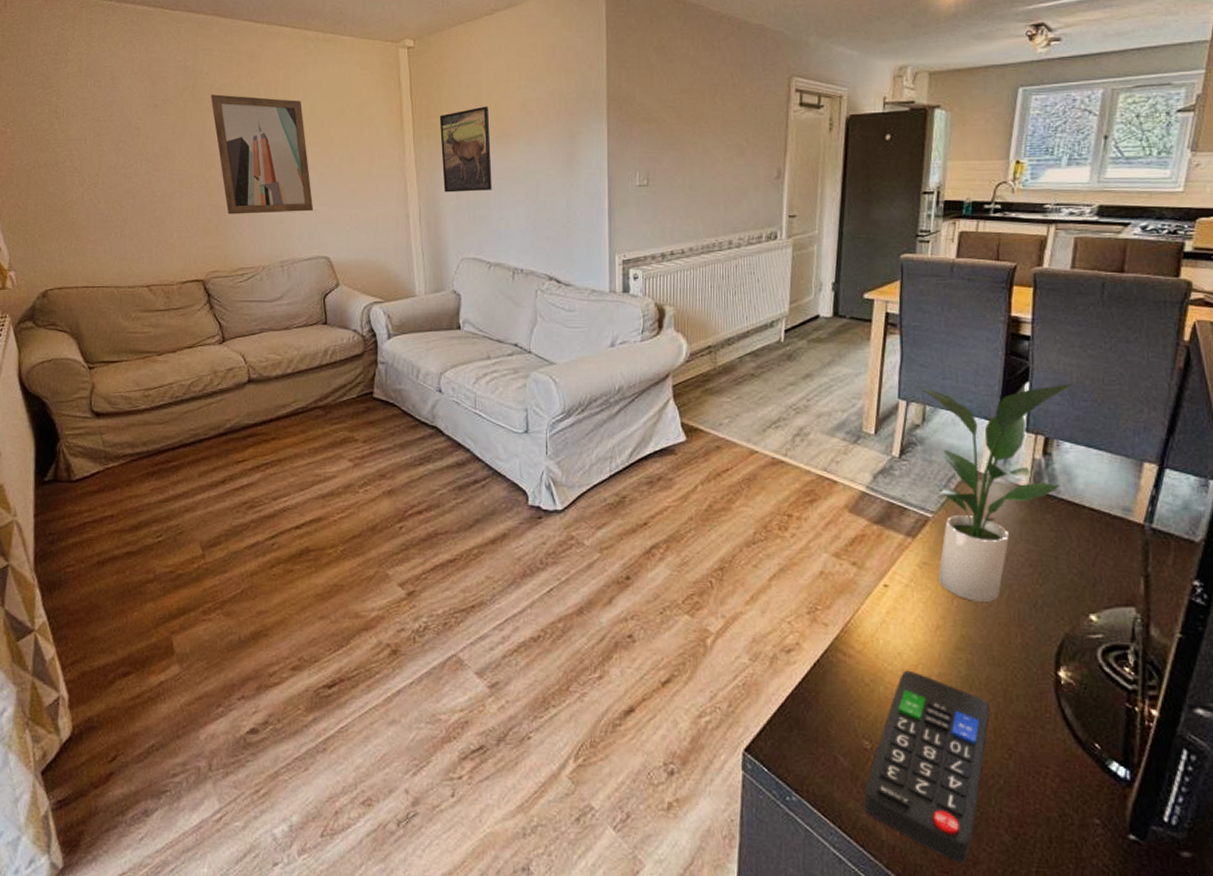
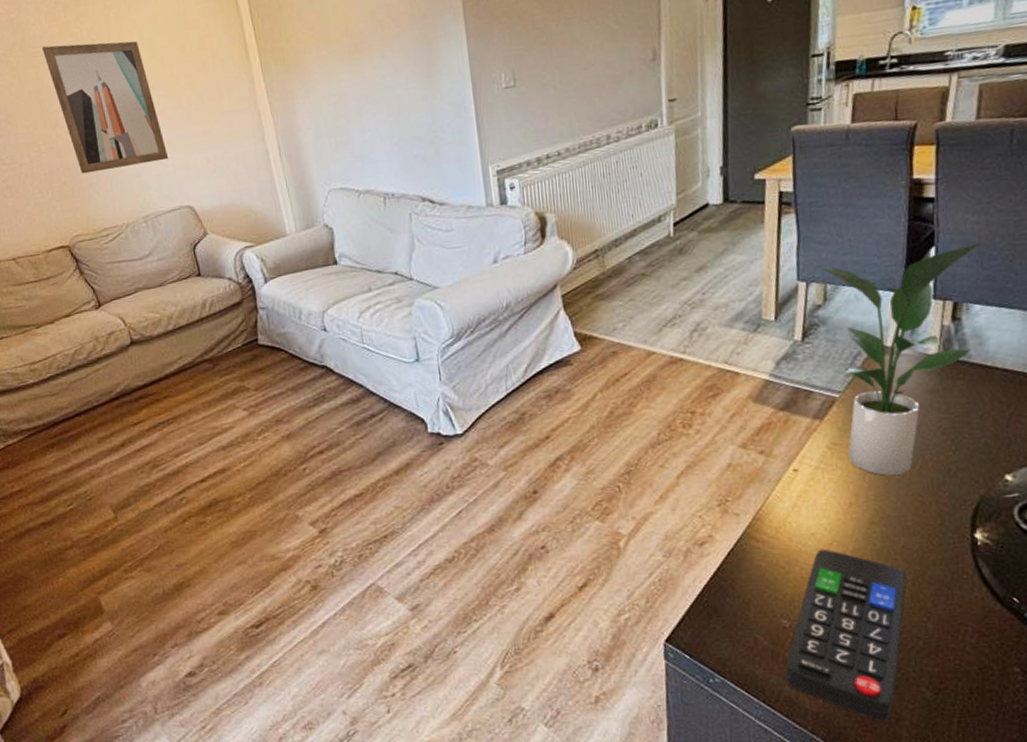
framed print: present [439,106,492,193] -> none [285,21,351,122]

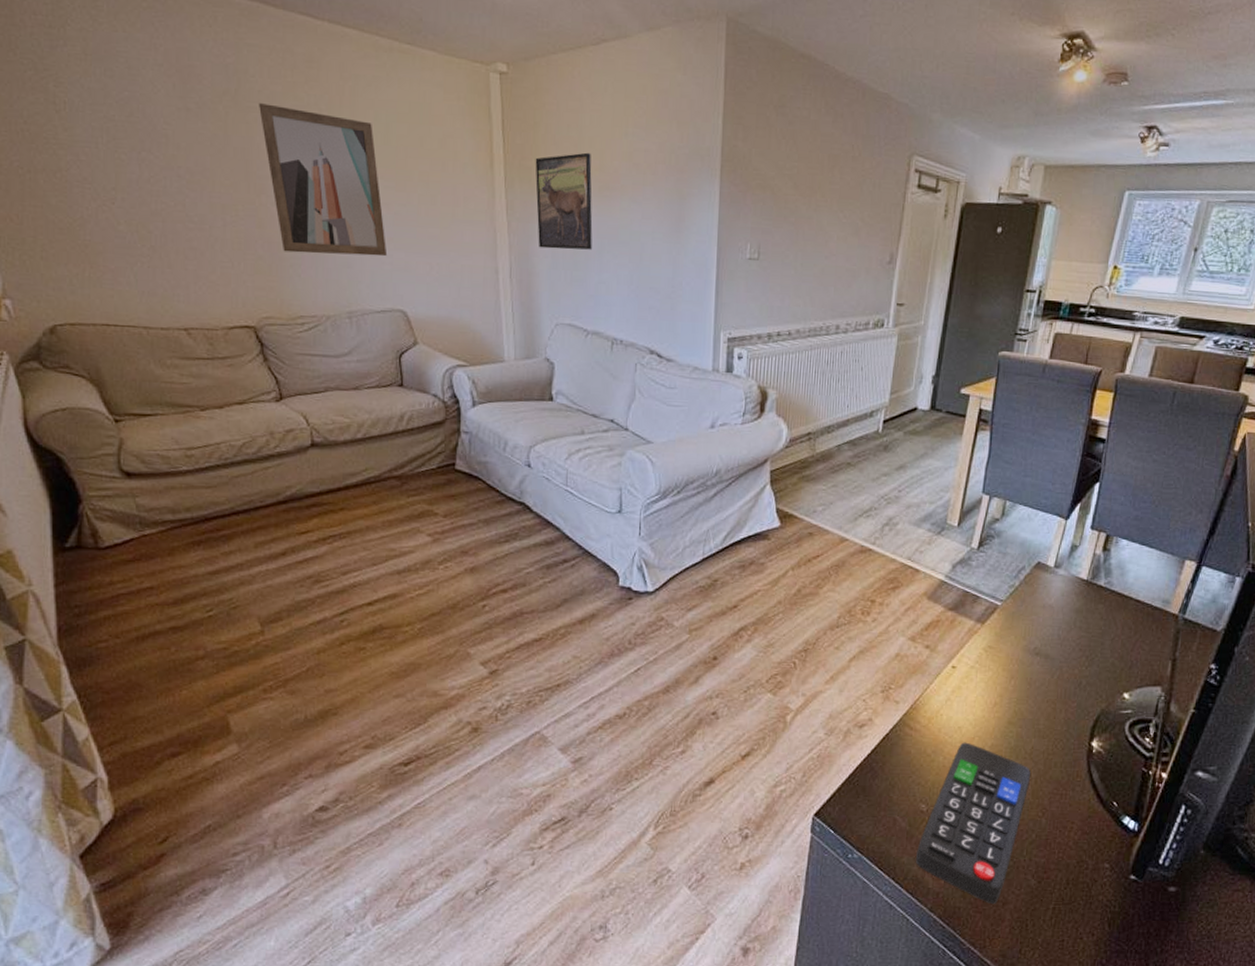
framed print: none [285,21,351,122] -> present [535,152,593,250]
potted plant: present [820,242,980,476] -> none [1000,484,1135,682]

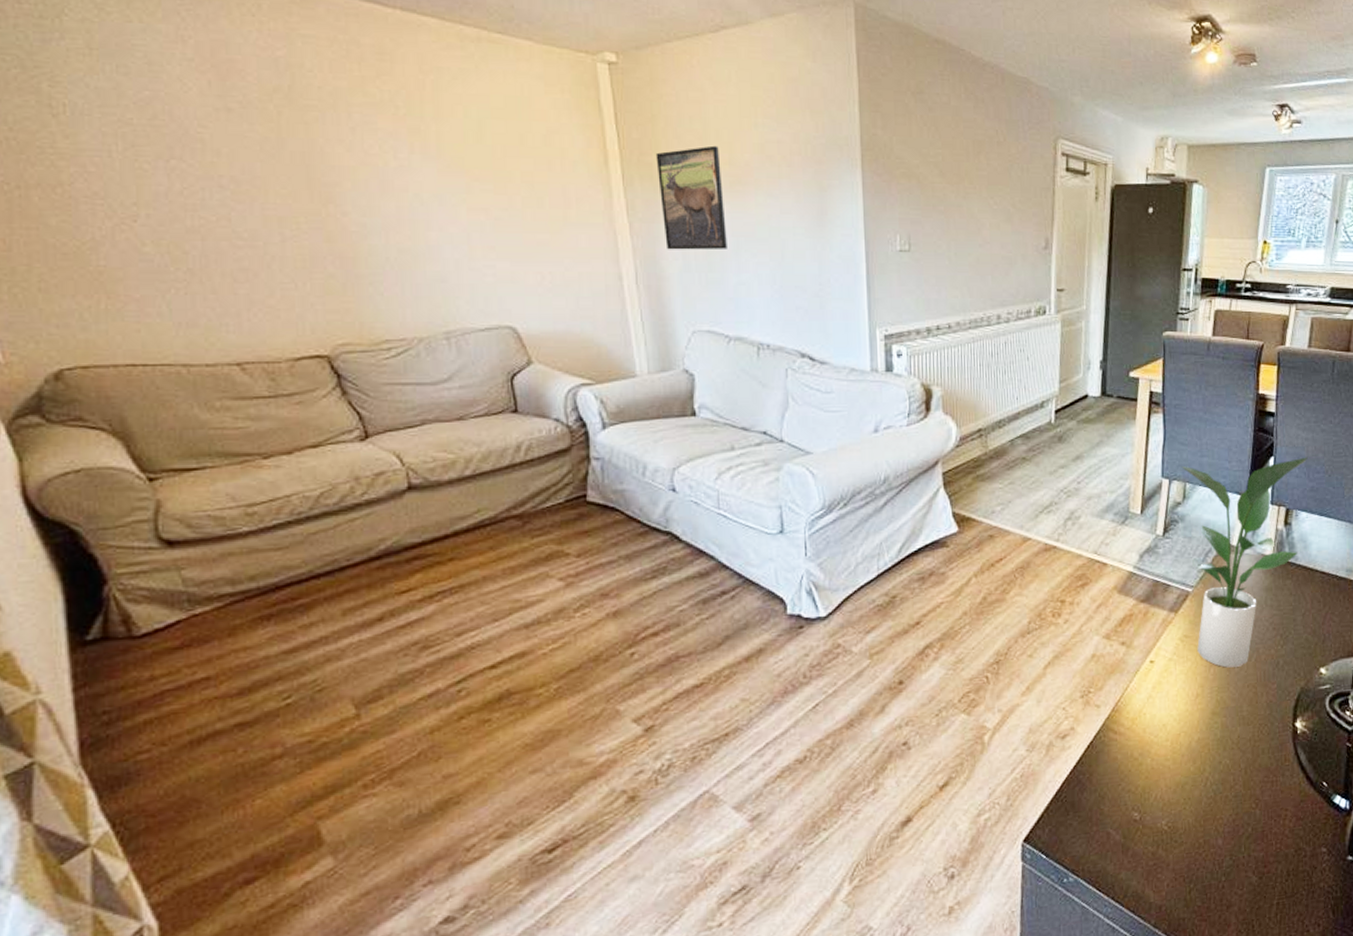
wall art: present [259,103,388,257] -> none [320,101,489,268]
remote control: present [915,742,1032,904] -> none [1133,739,1241,909]
potted plant: none [1000,484,1135,682] -> present [1181,457,1308,668]

